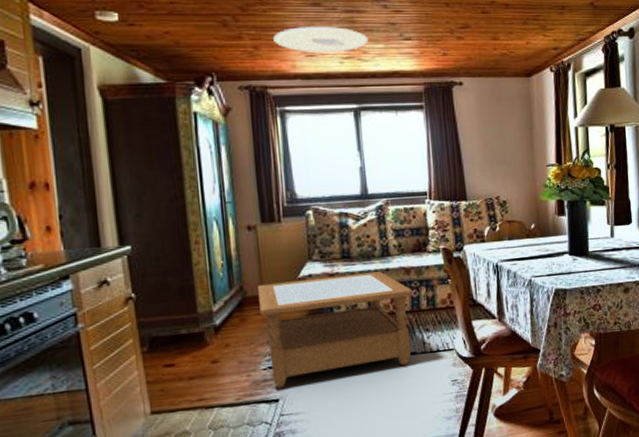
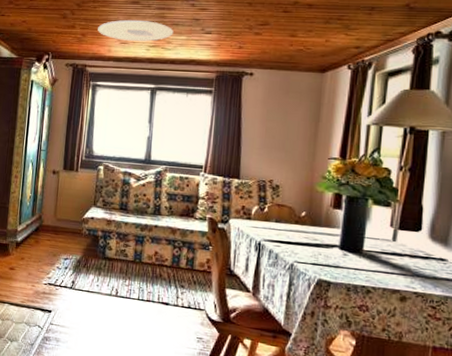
coffee table: present [258,271,412,389] -> none [49,217,175,312]

